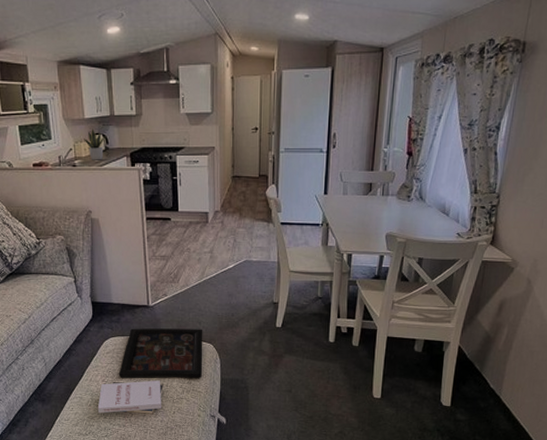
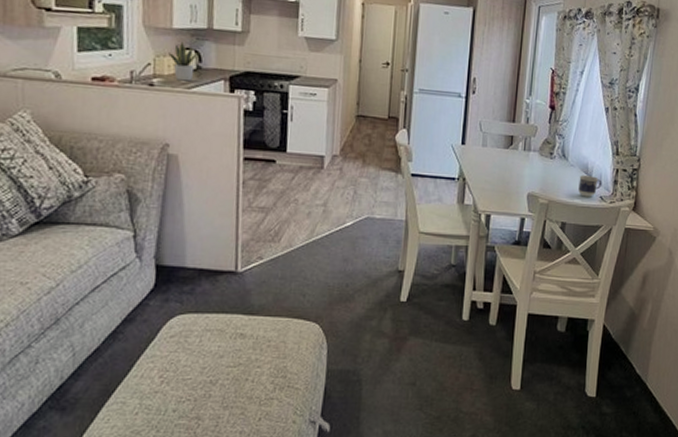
books: present [97,380,163,414] -> none [147,374,248,426]
decorative tray: present [118,328,203,379] -> none [184,302,308,373]
cup: none [435,215,460,234] -> present [578,175,602,197]

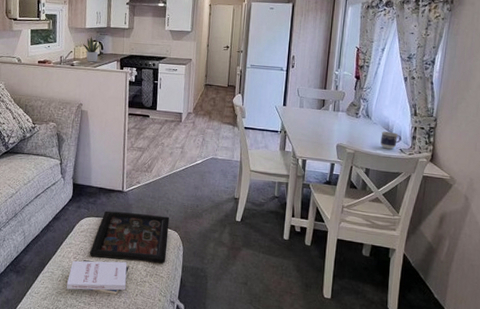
books: none [147,374,248,426] -> present [66,260,129,295]
decorative tray: none [184,302,308,373] -> present [89,211,170,264]

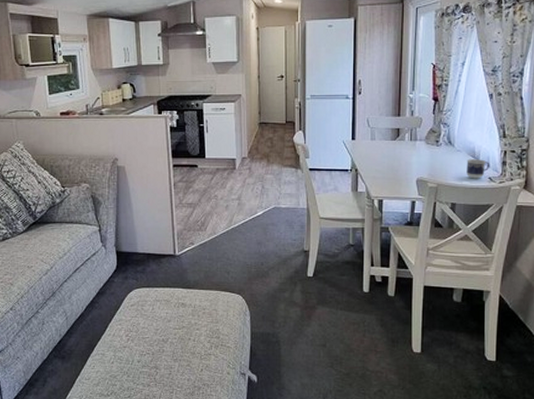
books: present [66,260,129,295] -> none [120,335,190,372]
potted plant: present [83,36,102,63] -> none [111,78,133,109]
decorative tray: present [89,211,170,264] -> none [143,279,232,333]

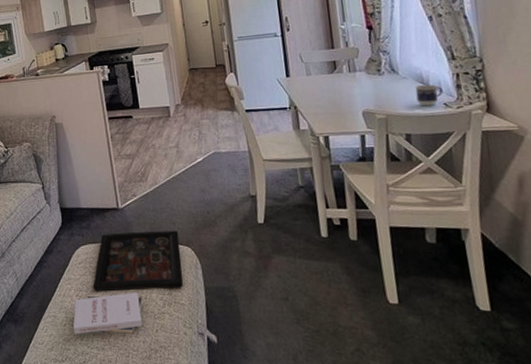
books: none [120,335,190,372] -> present [73,292,143,335]
decorative tray: none [143,279,232,333] -> present [92,230,183,292]

